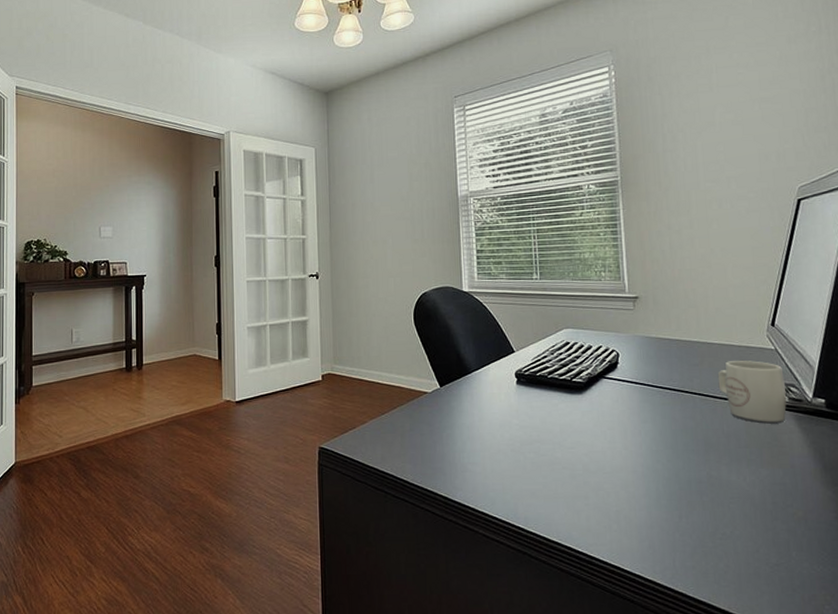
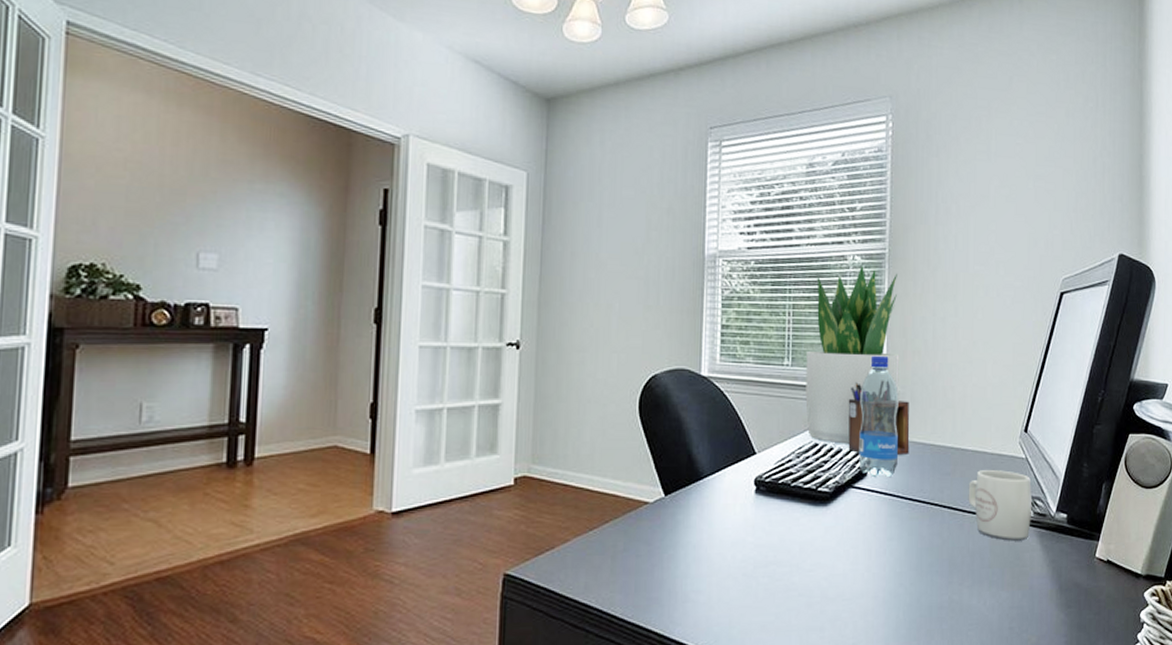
planter: none [552,193,641,342] -> present [805,266,900,444]
desk organizer: none [594,290,656,349] -> present [848,382,910,454]
bottle: none [604,266,645,369] -> present [859,355,899,478]

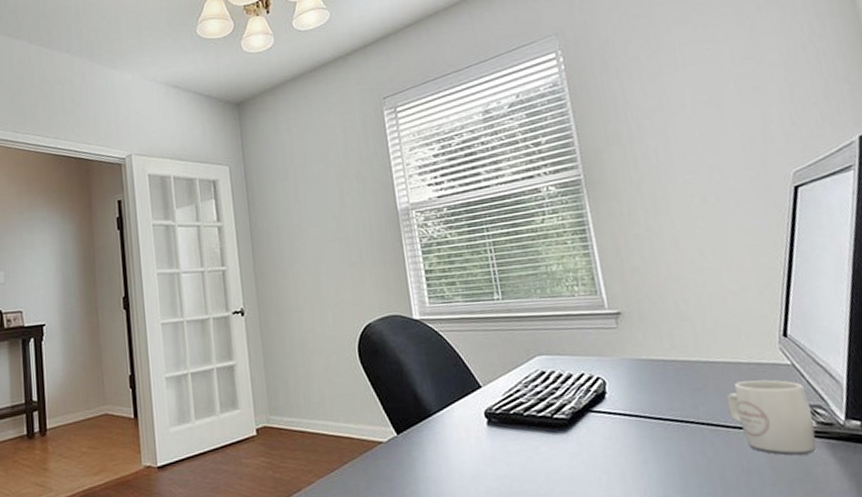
planter: present [805,266,900,444] -> none [512,195,624,370]
desk organizer: present [848,382,910,454] -> none [569,307,649,377]
bottle: present [859,355,899,478] -> none [580,277,638,399]

